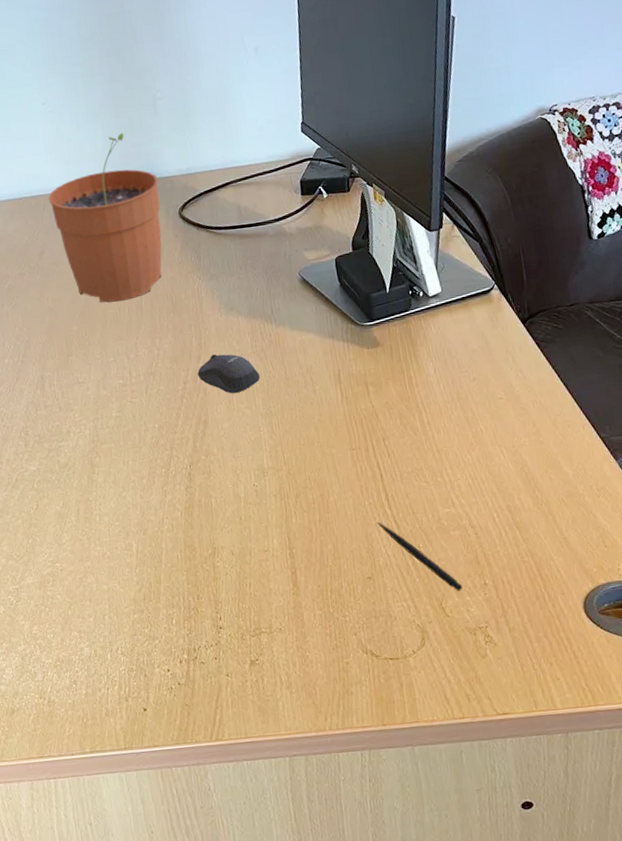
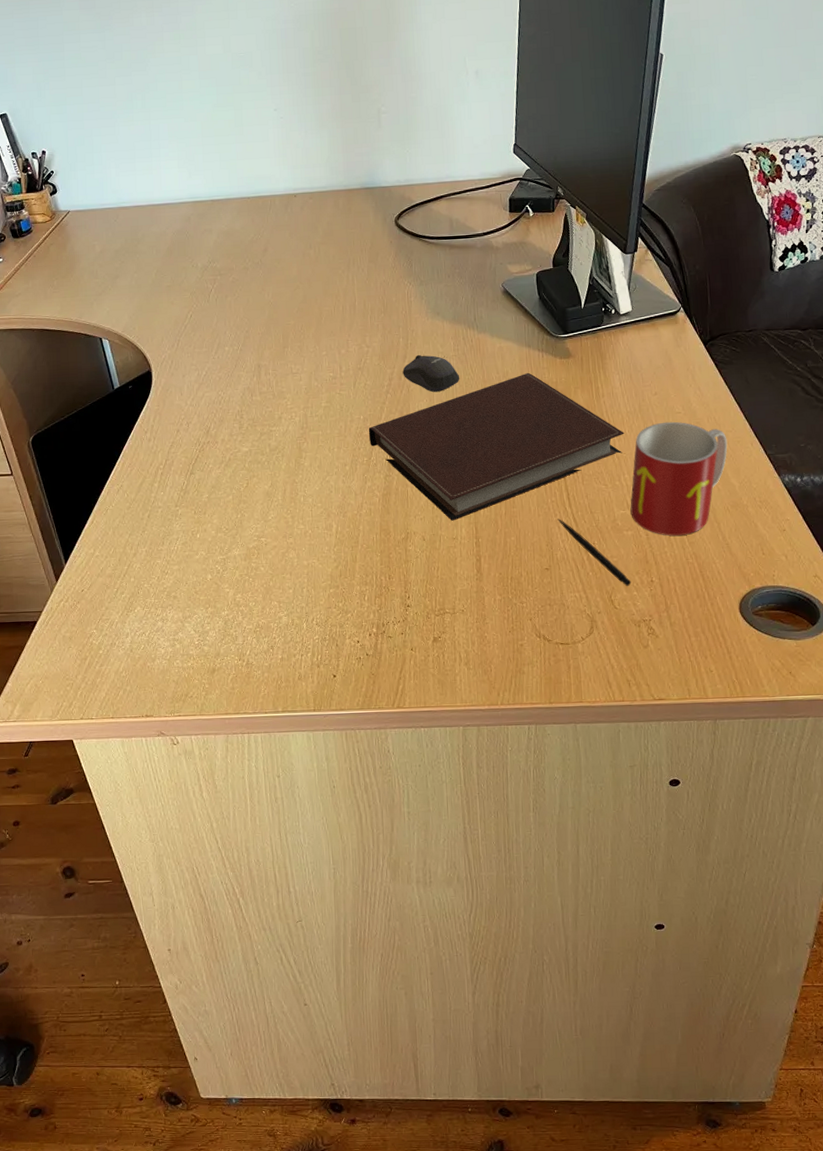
plant pot: present [48,132,162,303] -> none [274,142,378,300]
notebook: none [164,365,443,532] -> present [368,372,624,521]
mug: none [455,408,557,534] -> present [630,421,728,536]

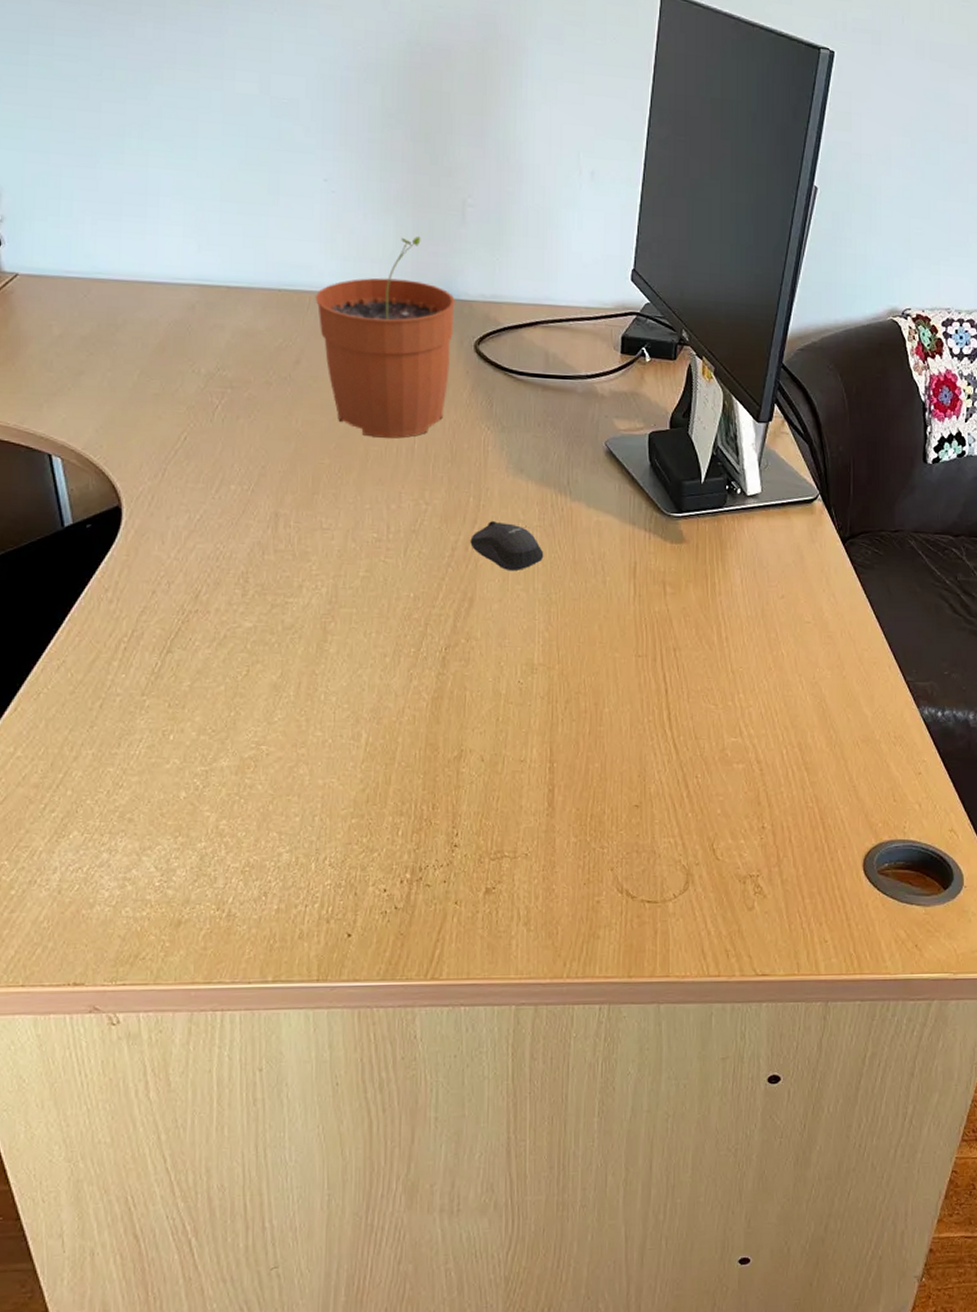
plant pot: none [274,142,378,300] -> present [315,236,455,439]
notebook: present [368,372,624,521] -> none [419,556,742,738]
pen: present [557,519,632,586] -> none [654,743,739,832]
mug: present [630,421,728,536] -> none [743,632,862,773]

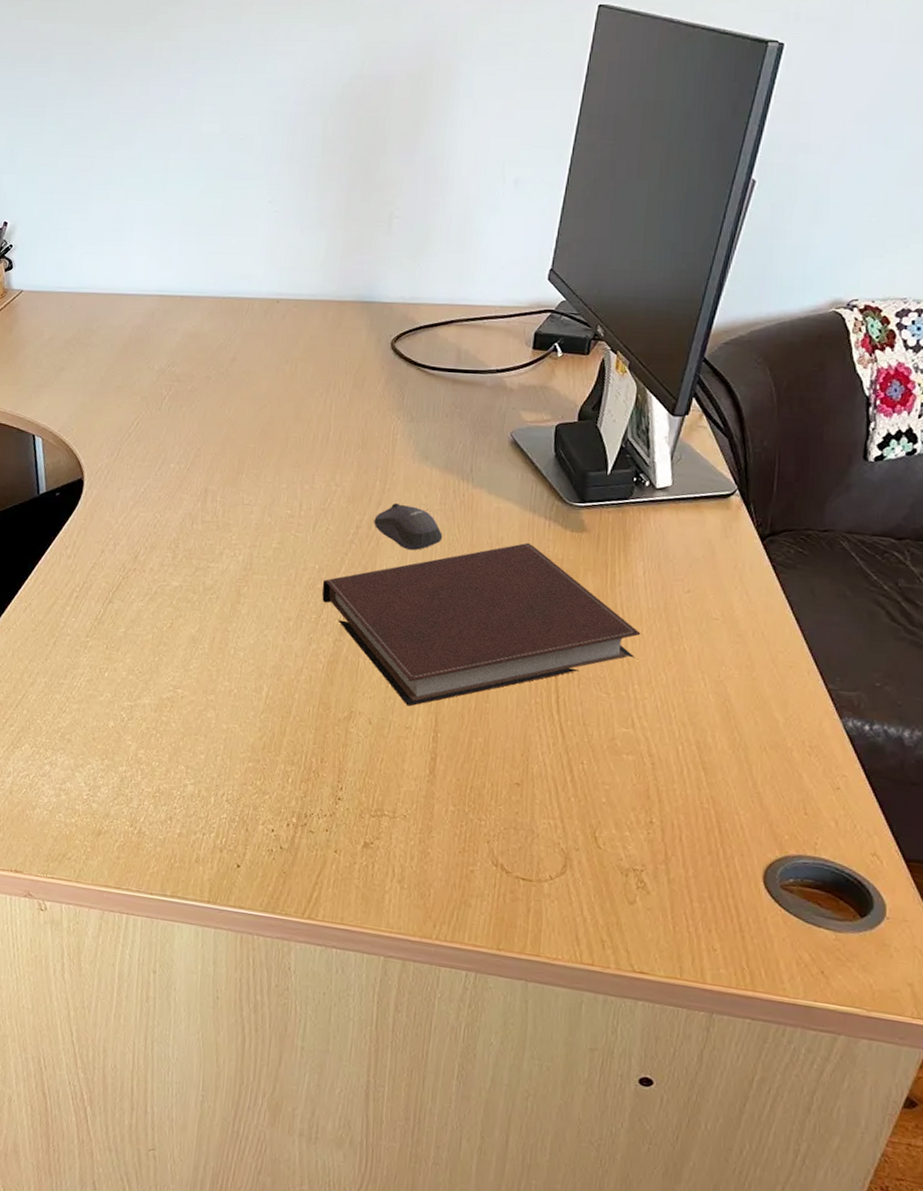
plant pot: present [315,236,455,439] -> none [253,246,377,427]
notebook: none [419,556,742,738] -> present [322,542,641,707]

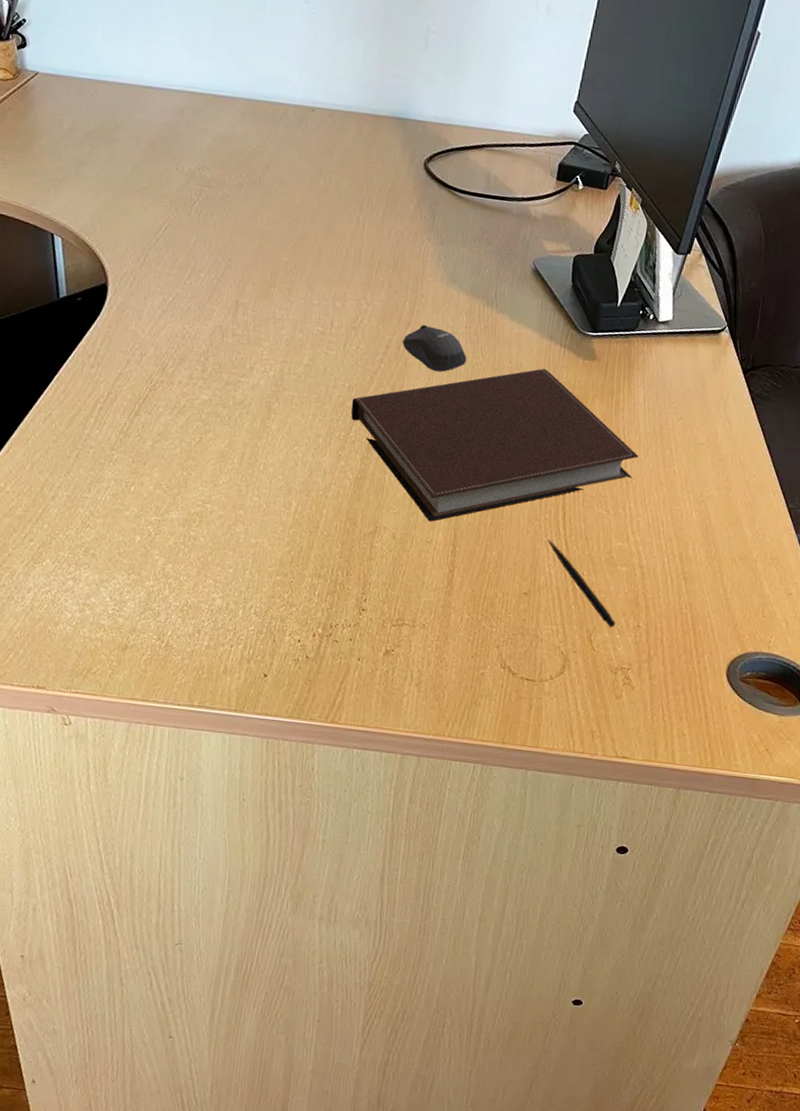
pen: none [540,725,624,823] -> present [547,539,616,628]

